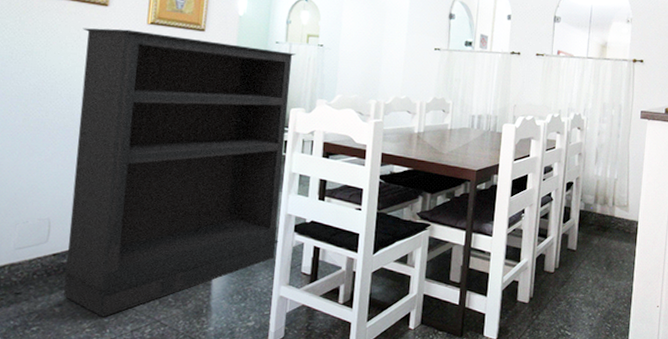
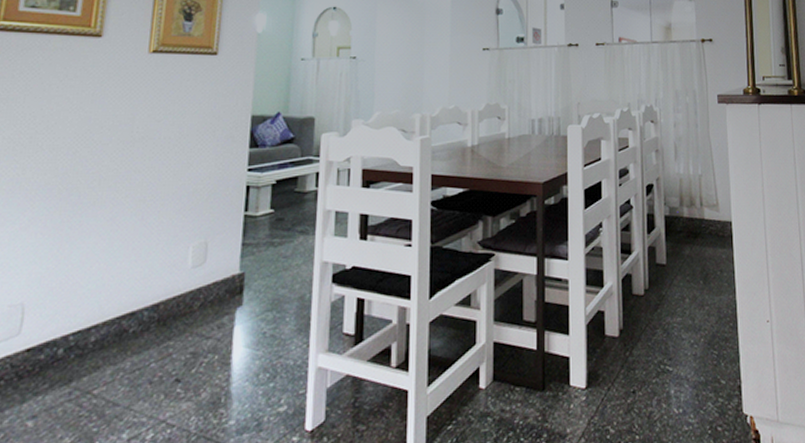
bookshelf: present [61,28,297,317] -> none [36,61,326,426]

